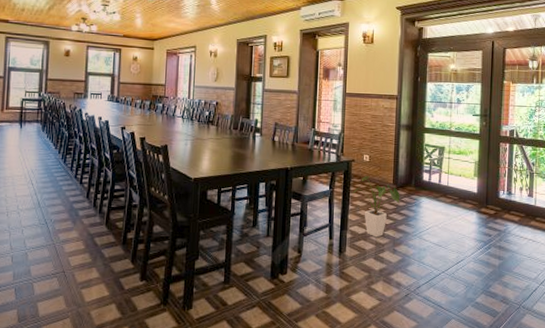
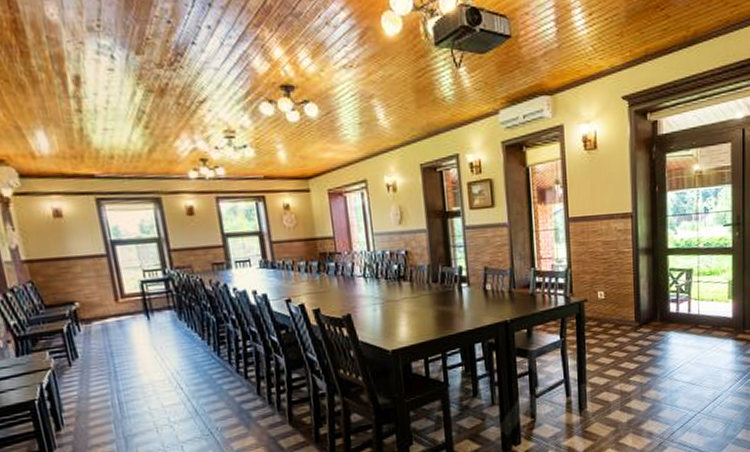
house plant: present [353,175,400,238] -> none [589,315,645,387]

